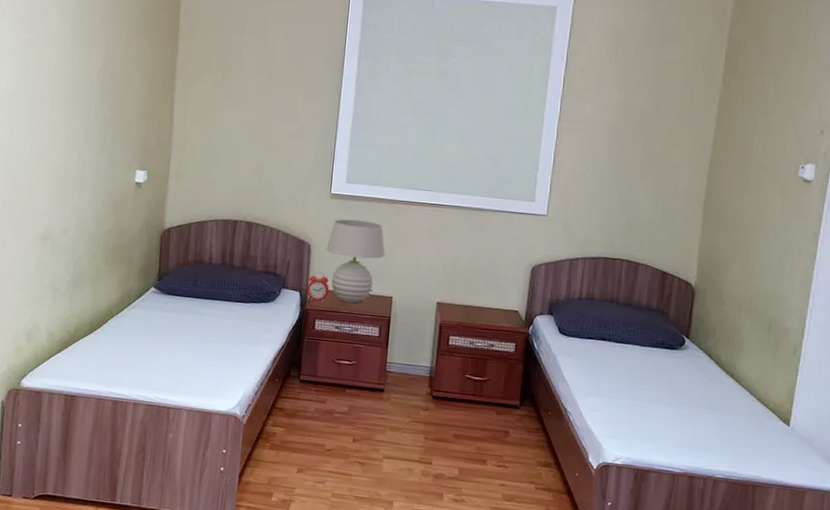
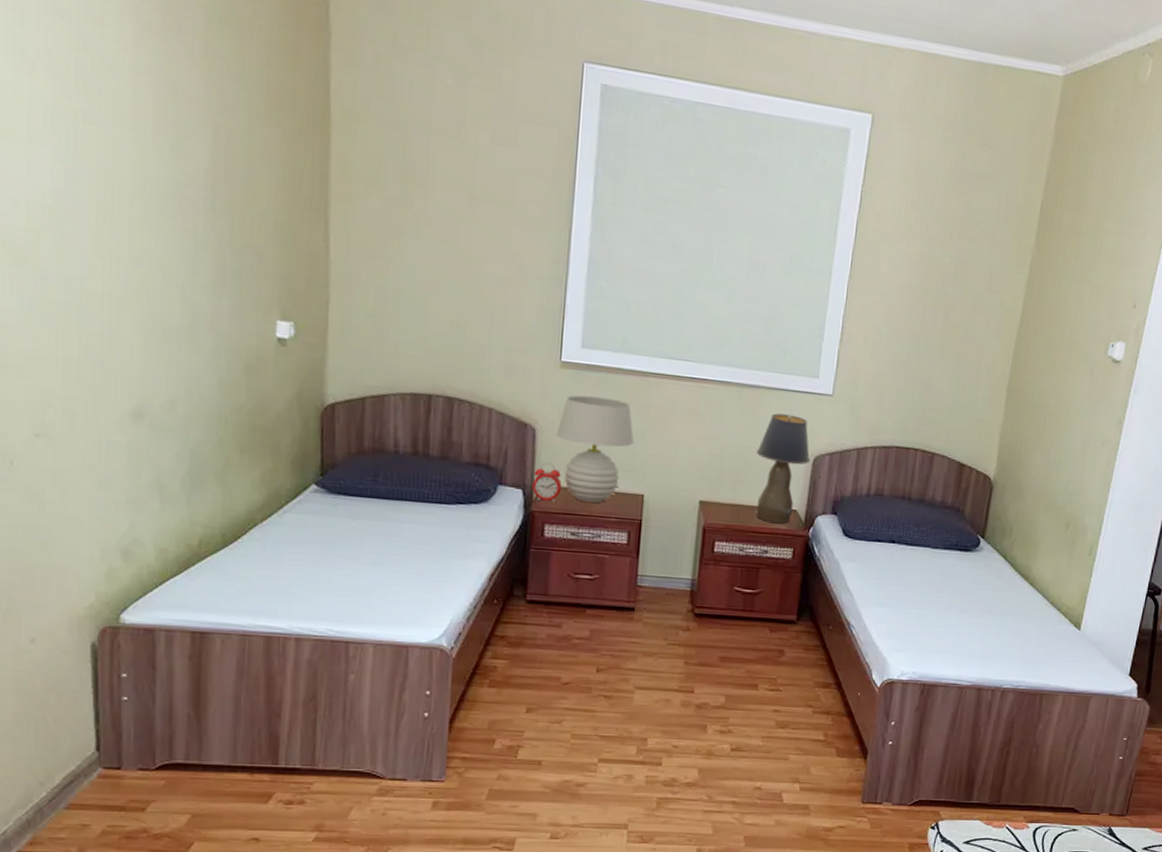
table lamp: none [482,231,529,323] -> present [754,413,811,524]

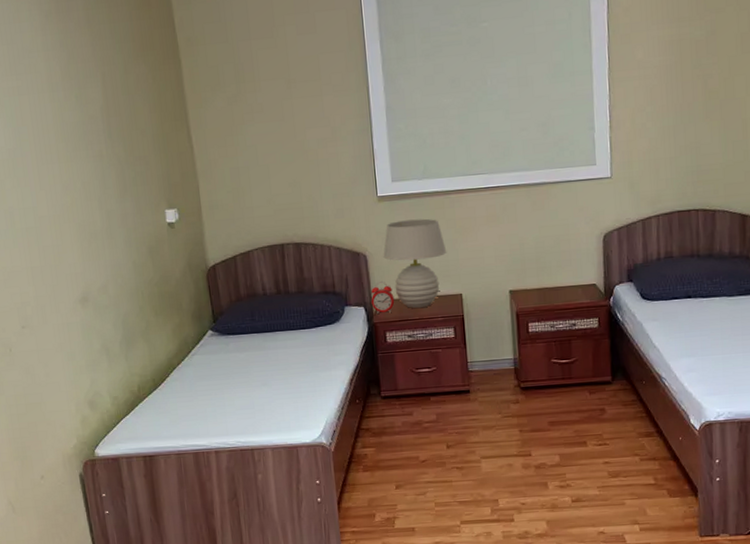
table lamp: present [754,413,811,524] -> none [551,202,601,299]

